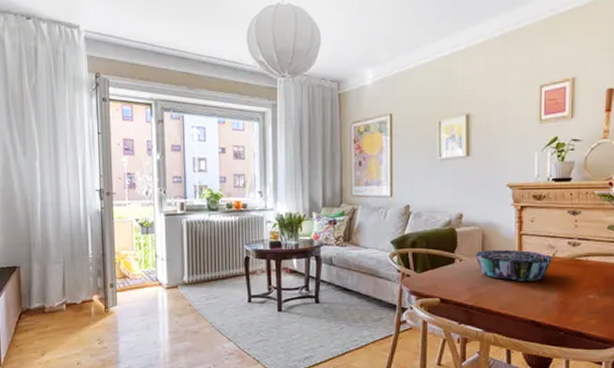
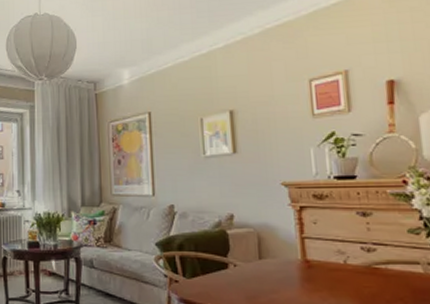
decorative bowl: present [475,249,553,281] -> none [251,254,345,291]

